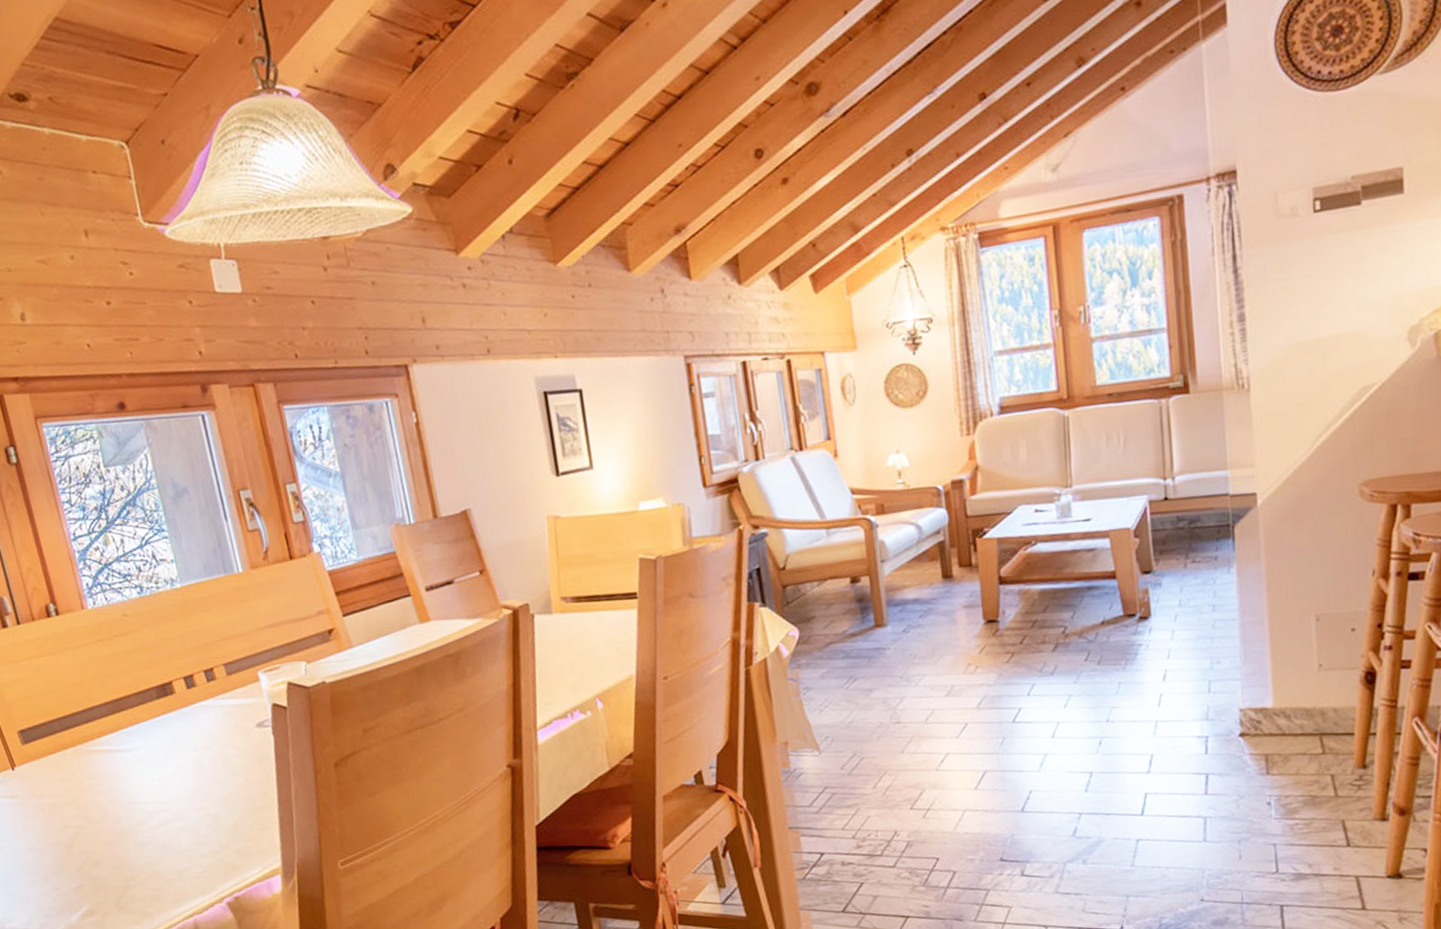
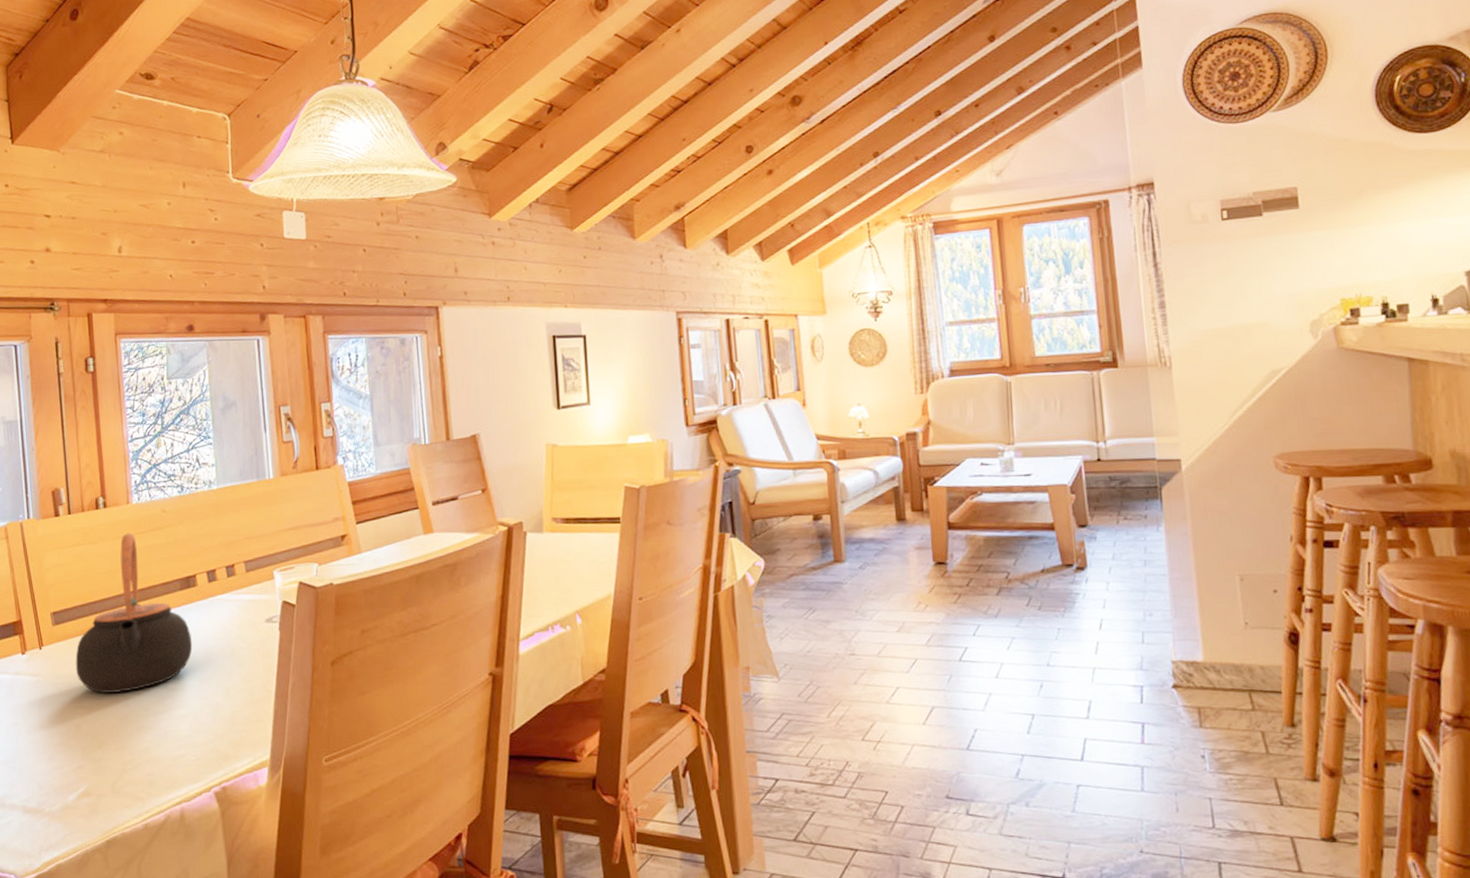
teapot: none [53,640,181,812] -> present [75,533,193,694]

